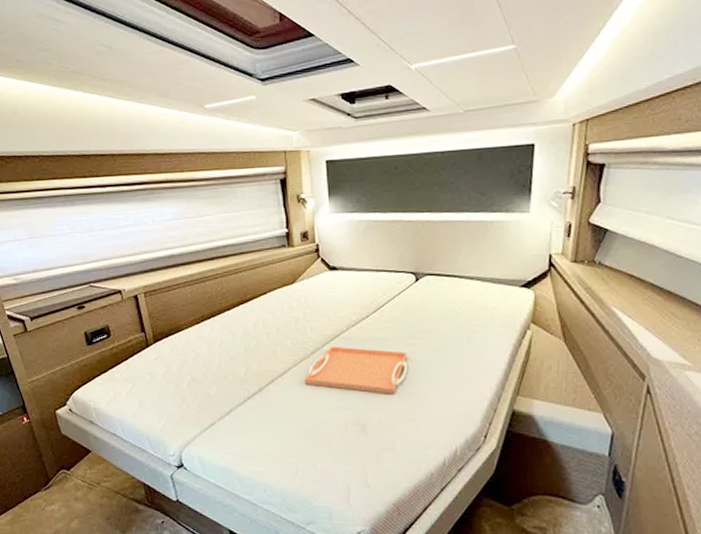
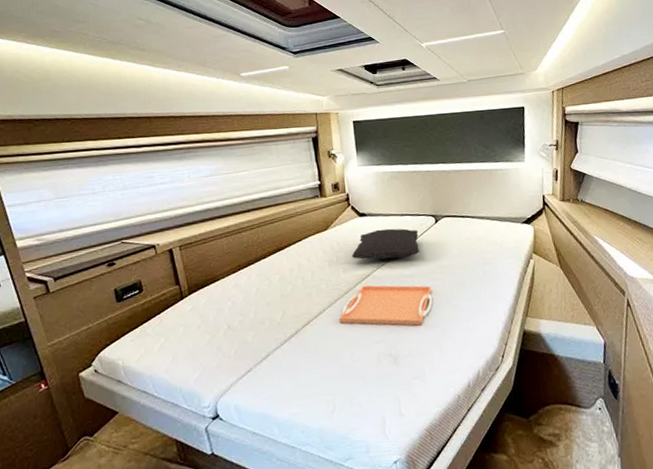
pillow: none [320,285,396,320] -> present [352,228,420,260]

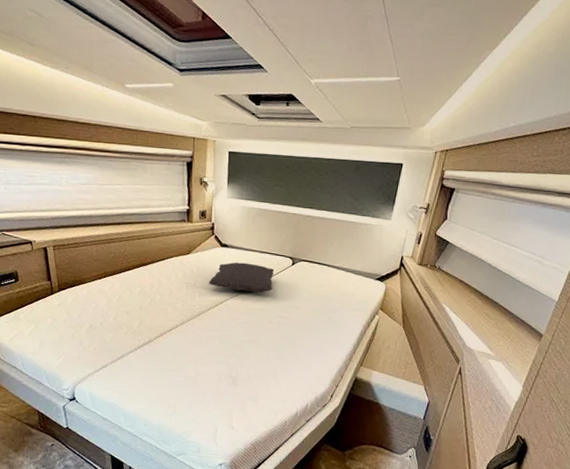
serving tray: present [339,285,432,326] -> none [189,311,277,356]

